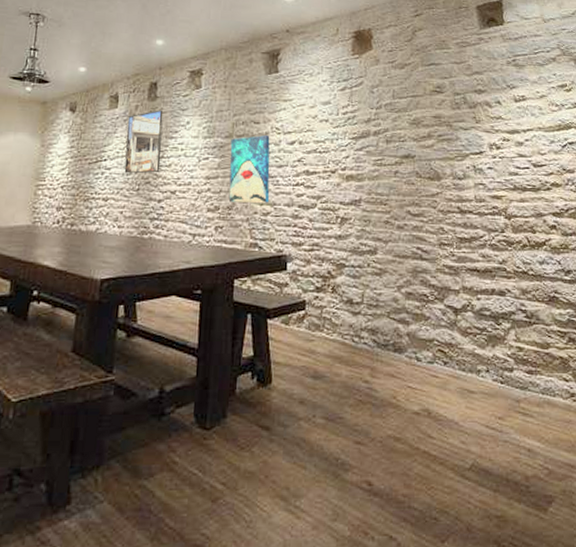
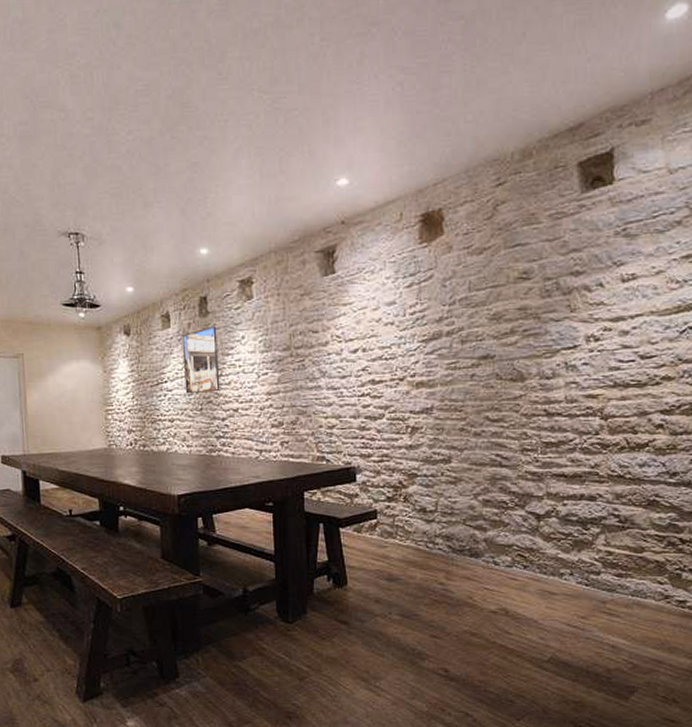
wall art: present [229,135,270,203] -> none [289,345,334,417]

